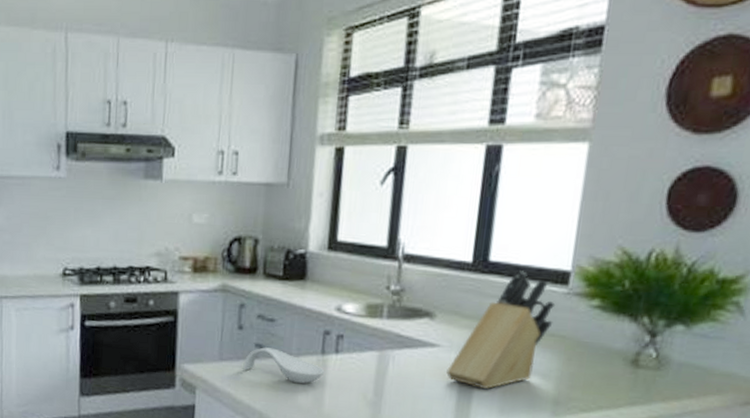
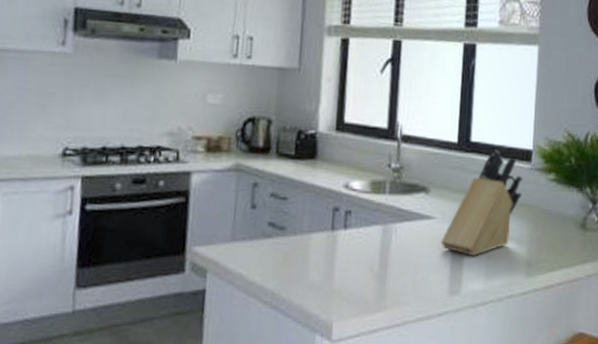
spoon rest: present [243,347,325,384] -> none [256,226,335,260]

